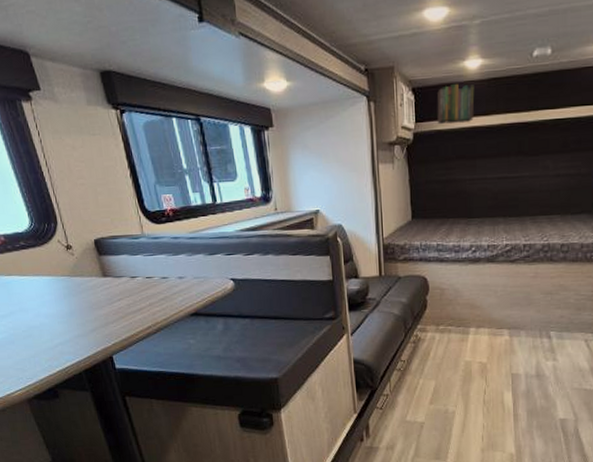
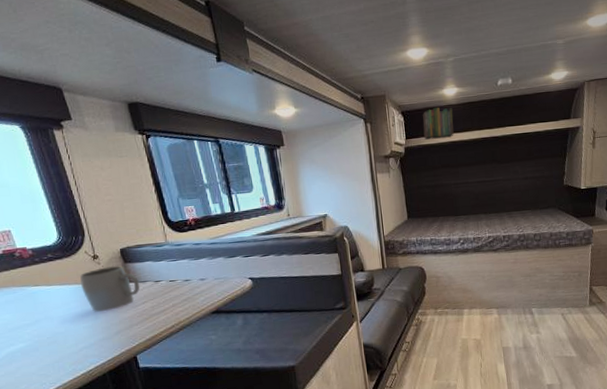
mug: none [53,257,116,307] -> present [80,265,140,312]

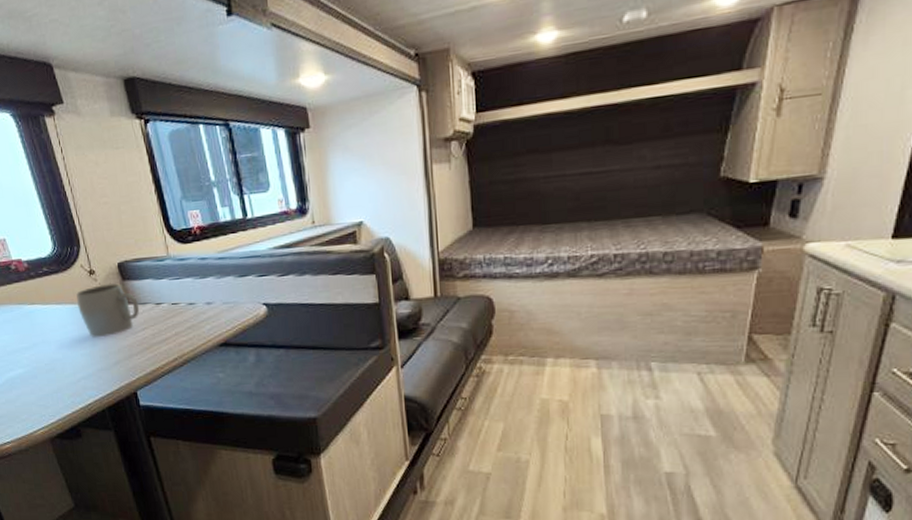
books: present [423,107,454,140] -> none [502,62,549,113]

